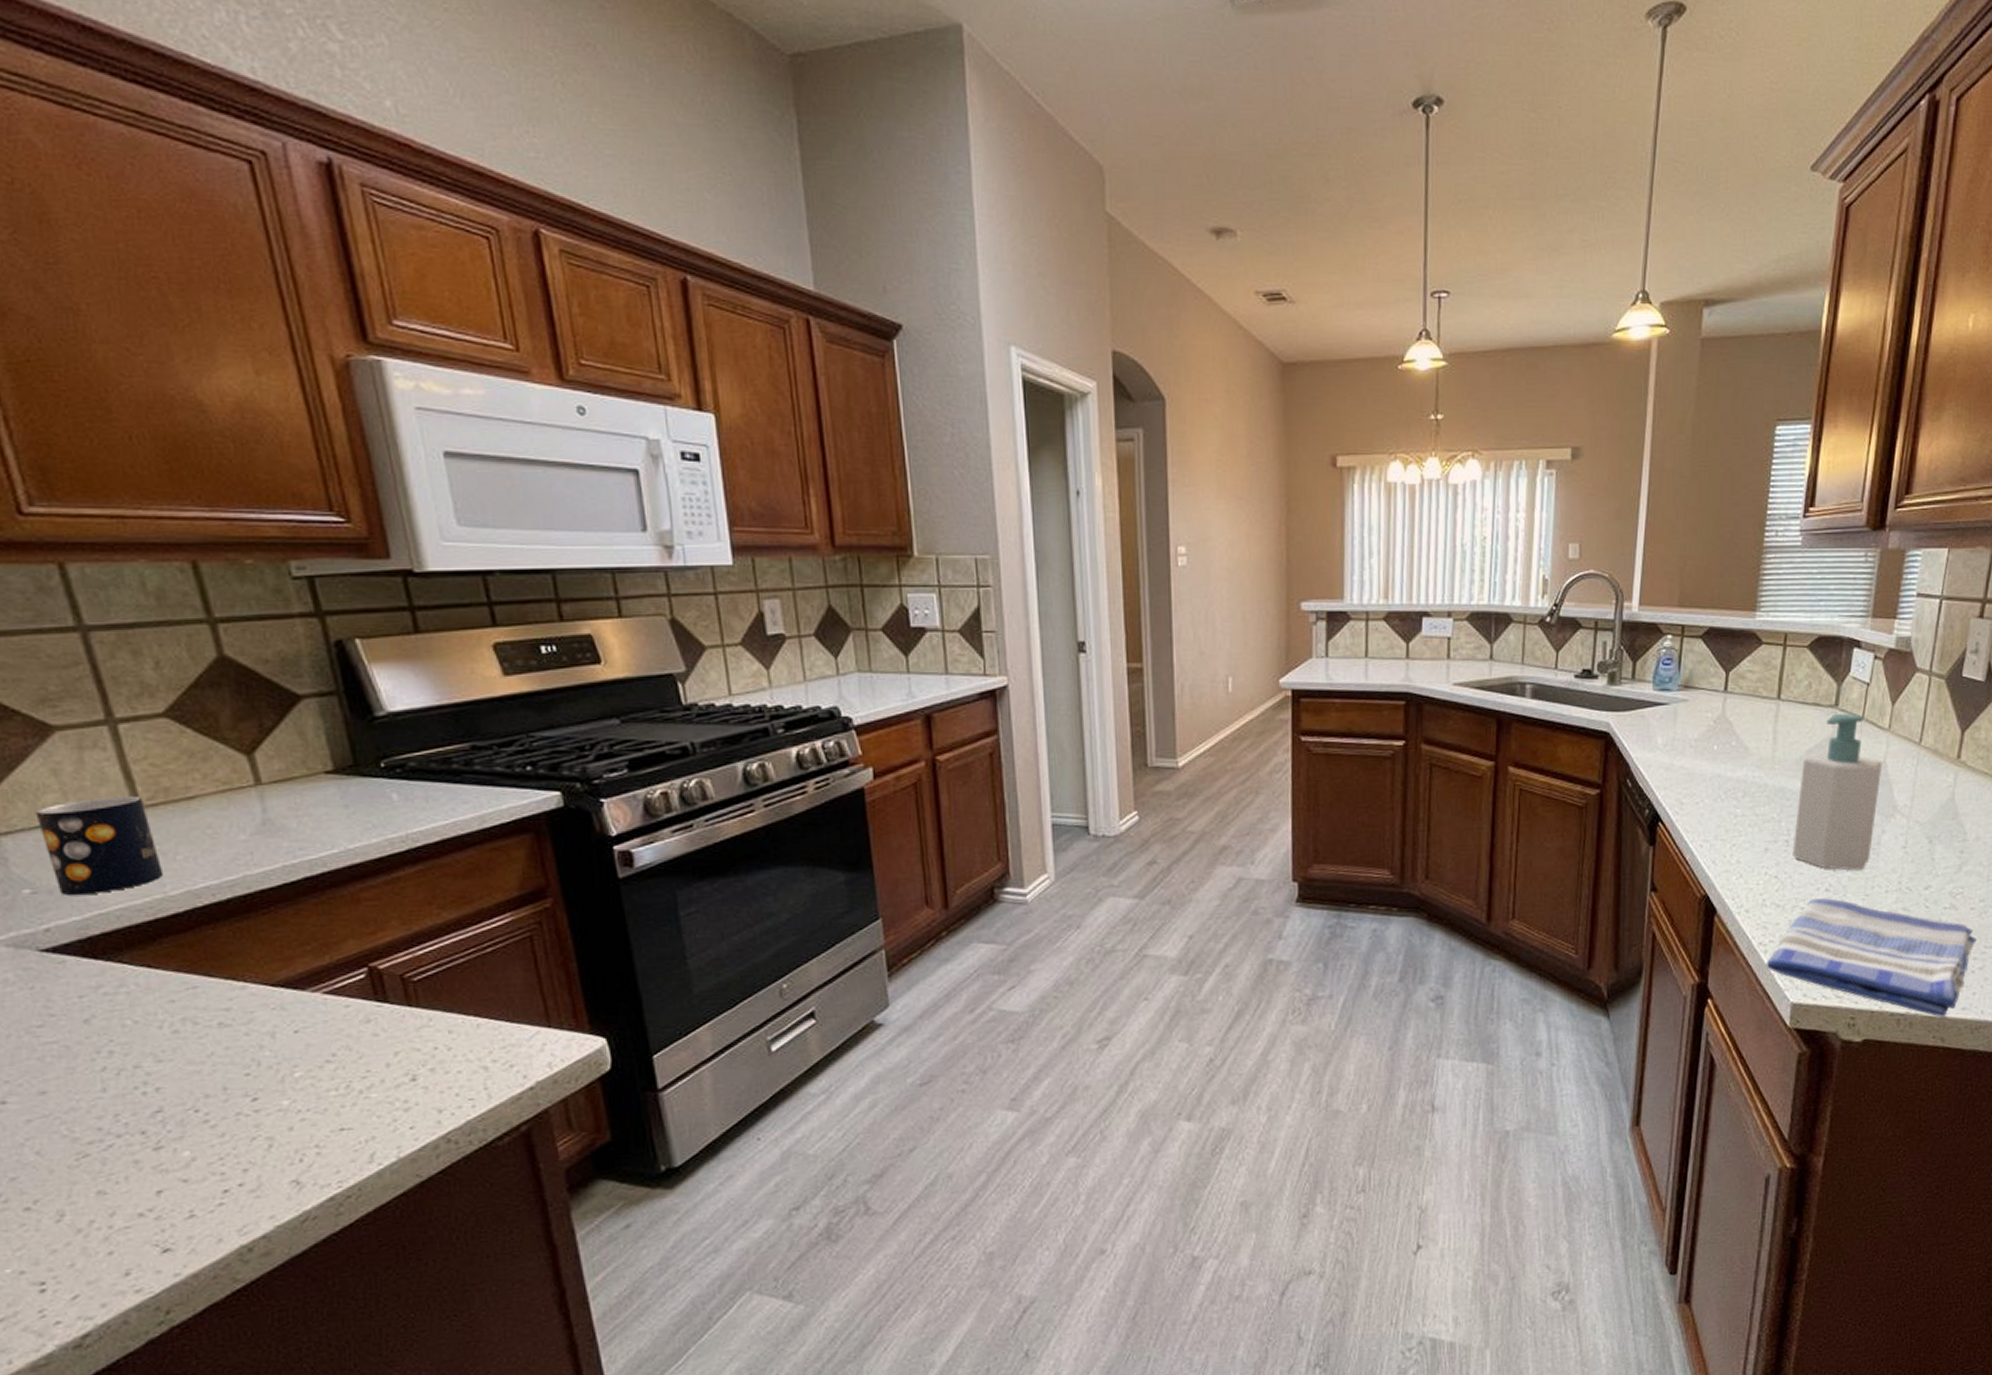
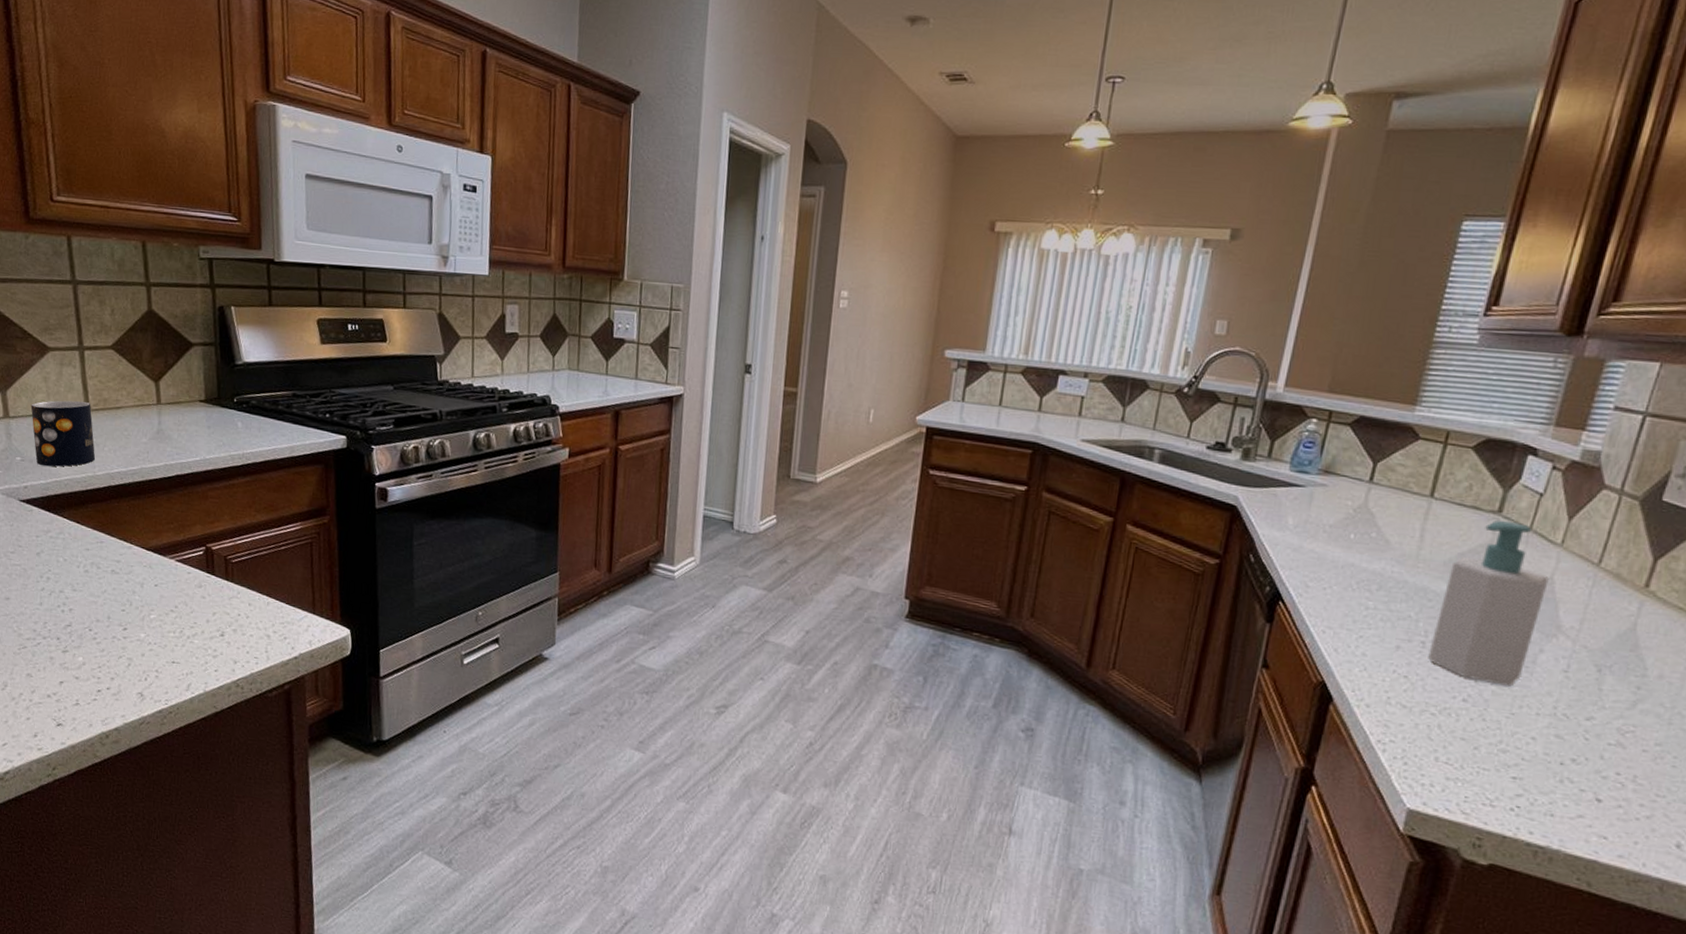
dish towel: present [1766,897,1978,1017] -> none [1382,706,1648,861]

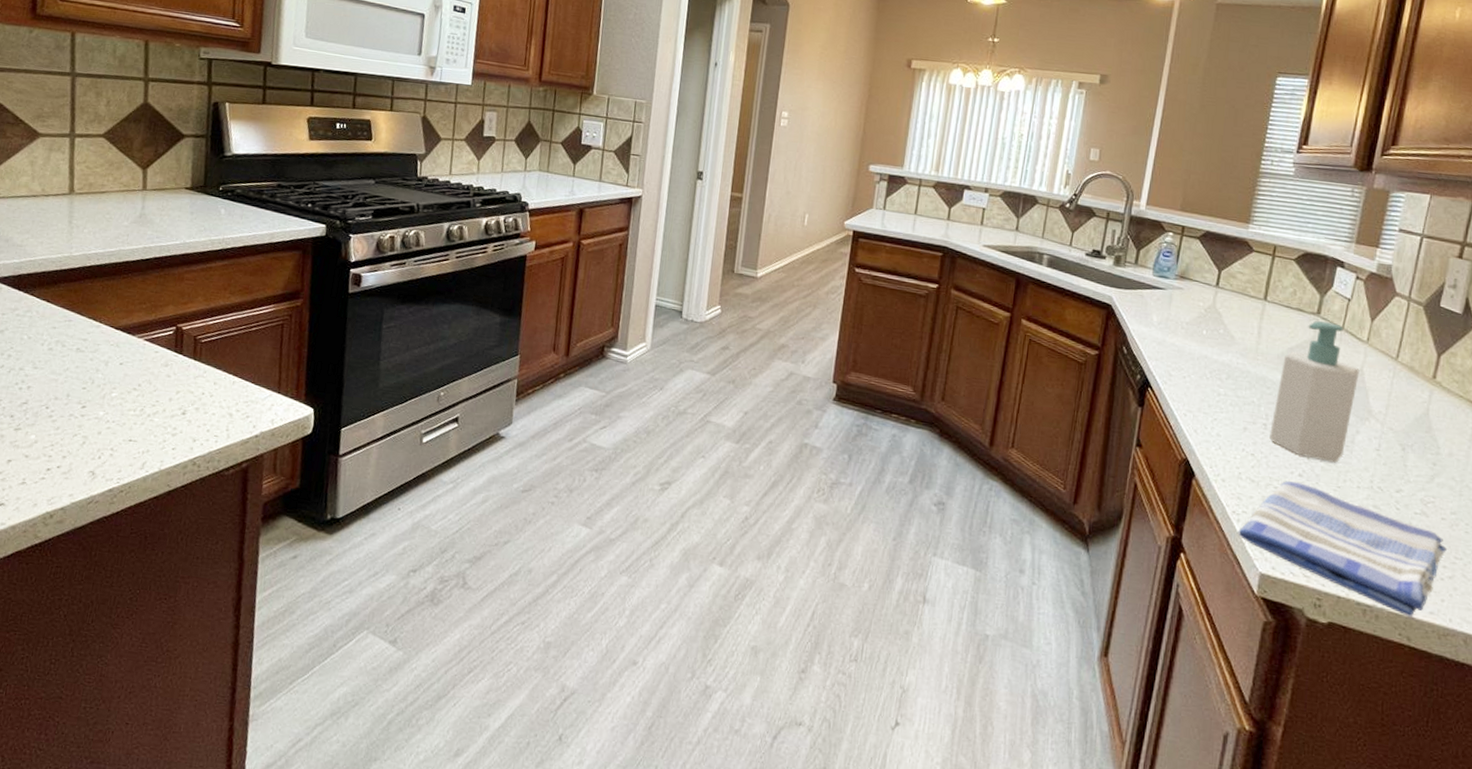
mug: present [31,400,96,467] -> none [12,183,76,247]
dish towel: none [1382,706,1648,861] -> present [1238,480,1448,617]

